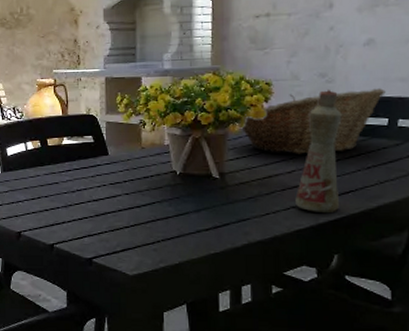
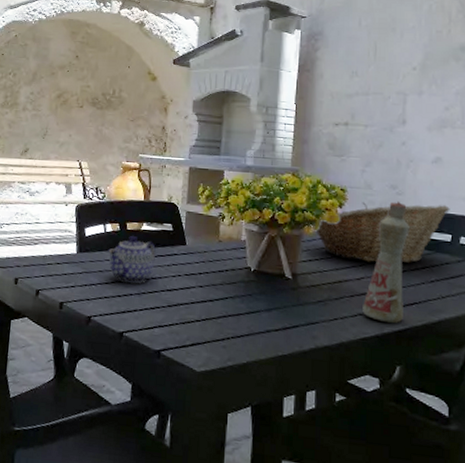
teapot: none [31,150,80,196] -> present [108,235,157,283]

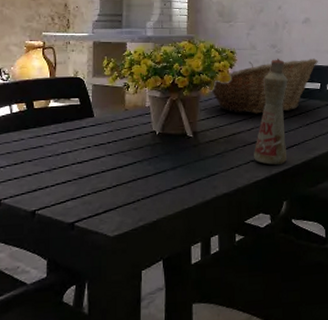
teapot: present [108,235,157,283] -> none [15,113,65,160]

